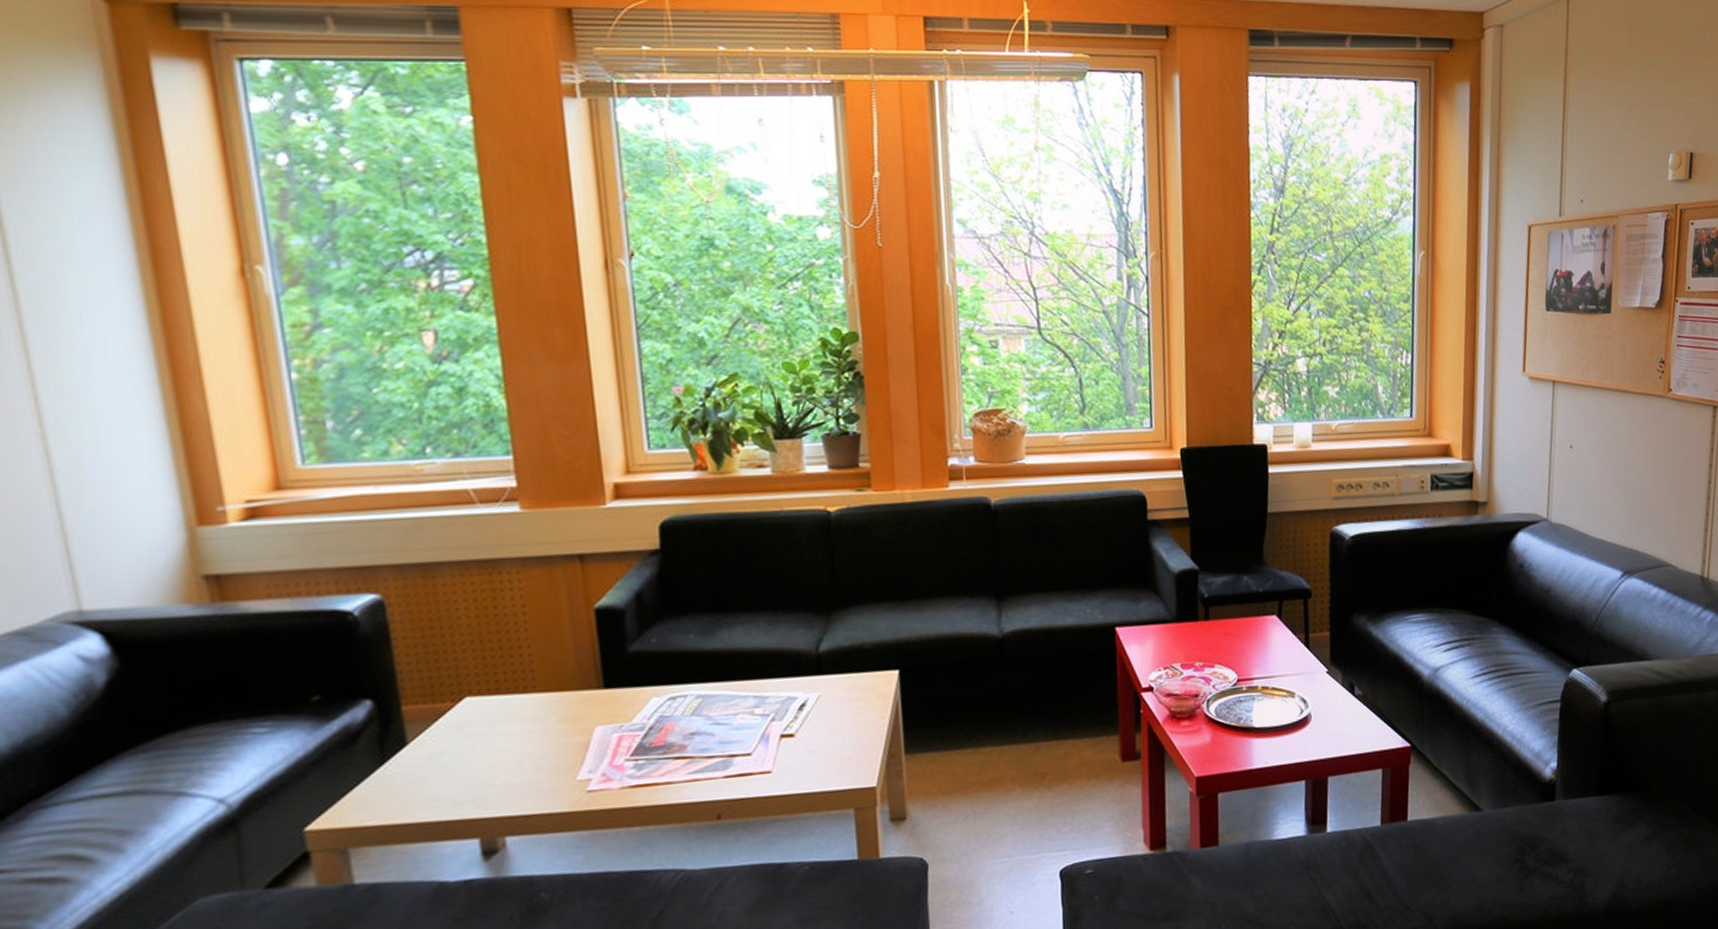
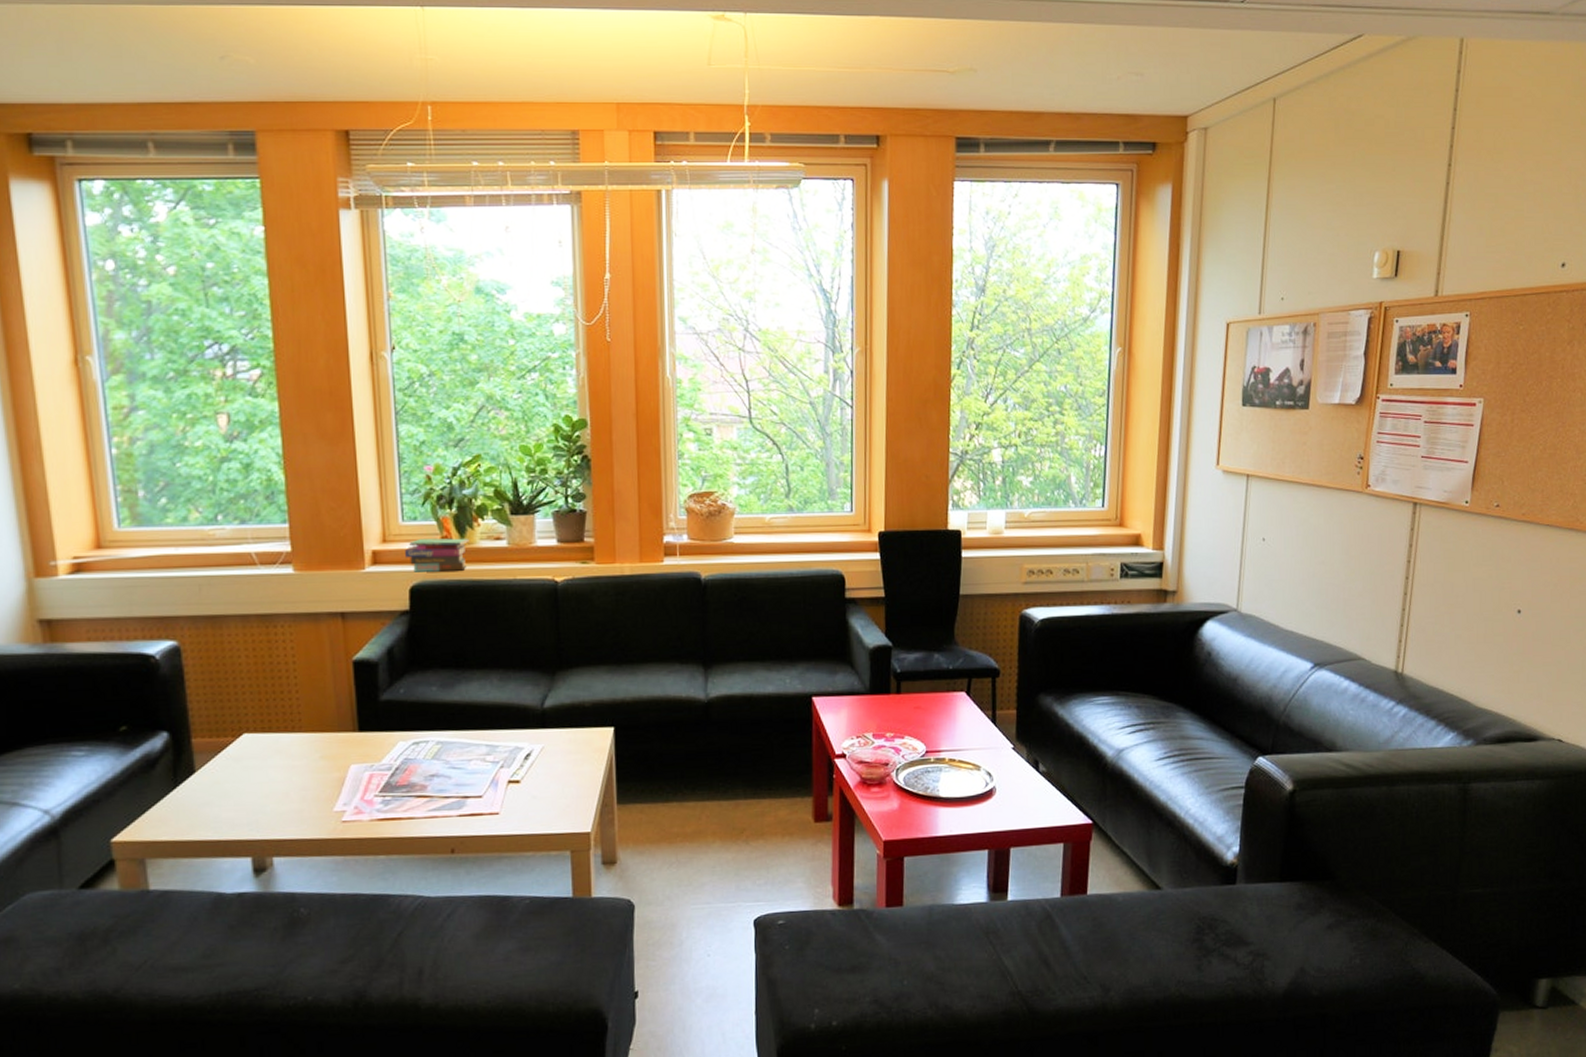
books: none [653,466,727,507] -> present [405,538,469,572]

